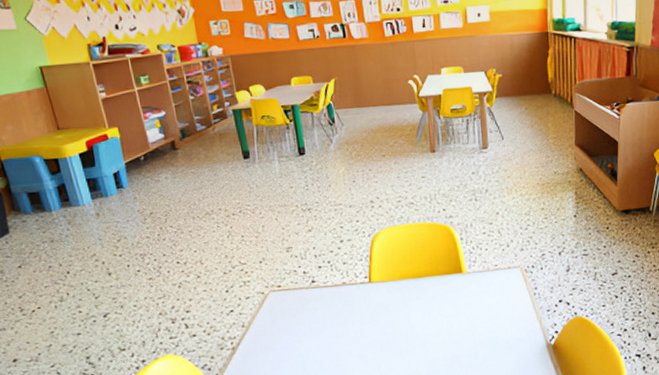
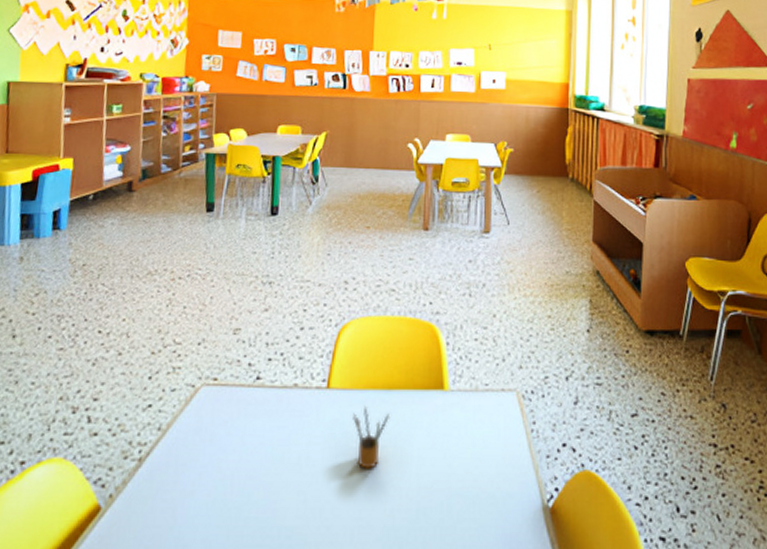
pencil box: none [393,292,423,335] -> present [353,407,391,469]

